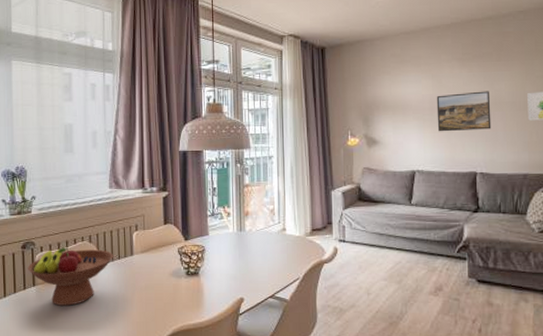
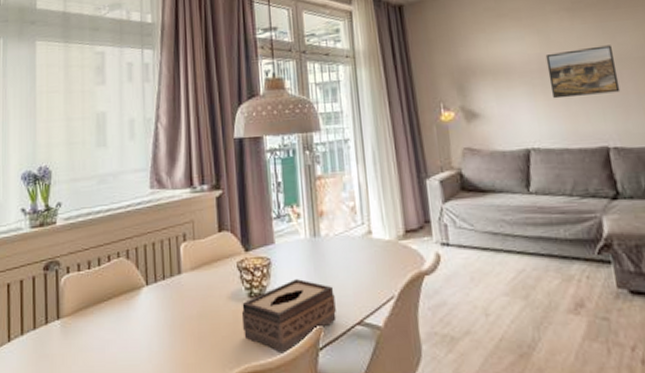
fruit bowl: present [27,247,113,306] -> none [50,266,156,345]
tissue box: none [180,263,254,316] -> present [241,279,337,352]

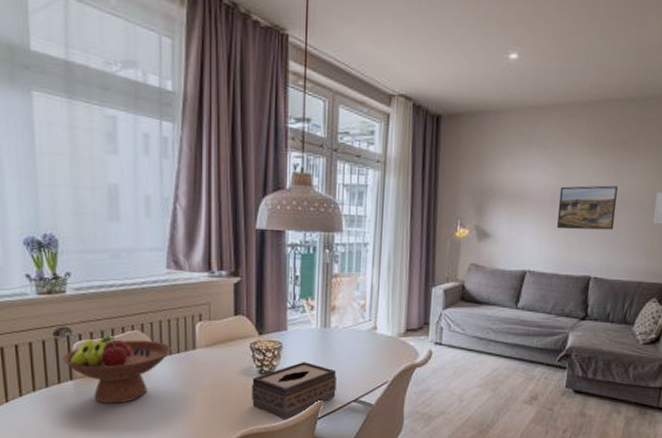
fruit bowl: none [50,266,156,345] -> present [62,336,171,404]

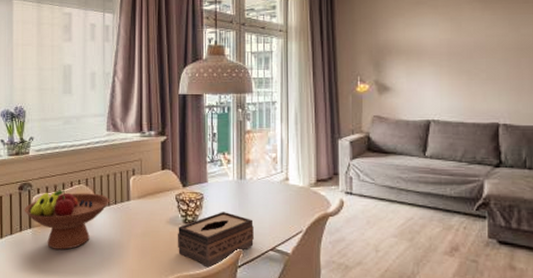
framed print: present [556,185,618,230] -> none [455,35,517,79]

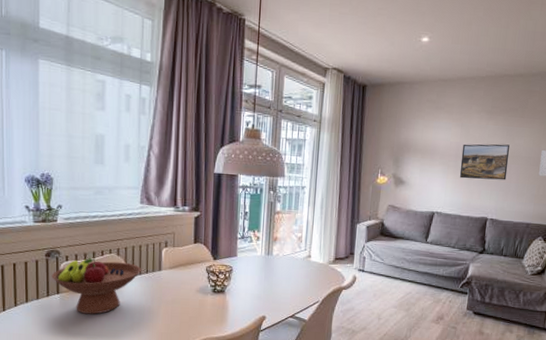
tissue box: present [177,212,254,267] -> none [205,283,277,331]
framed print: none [455,35,517,79] -> present [459,144,510,180]

